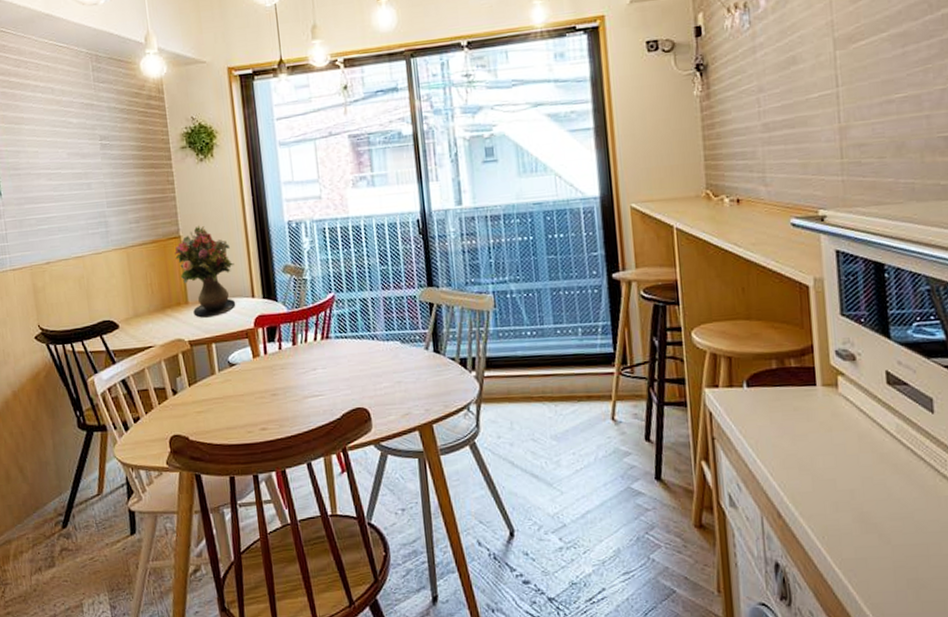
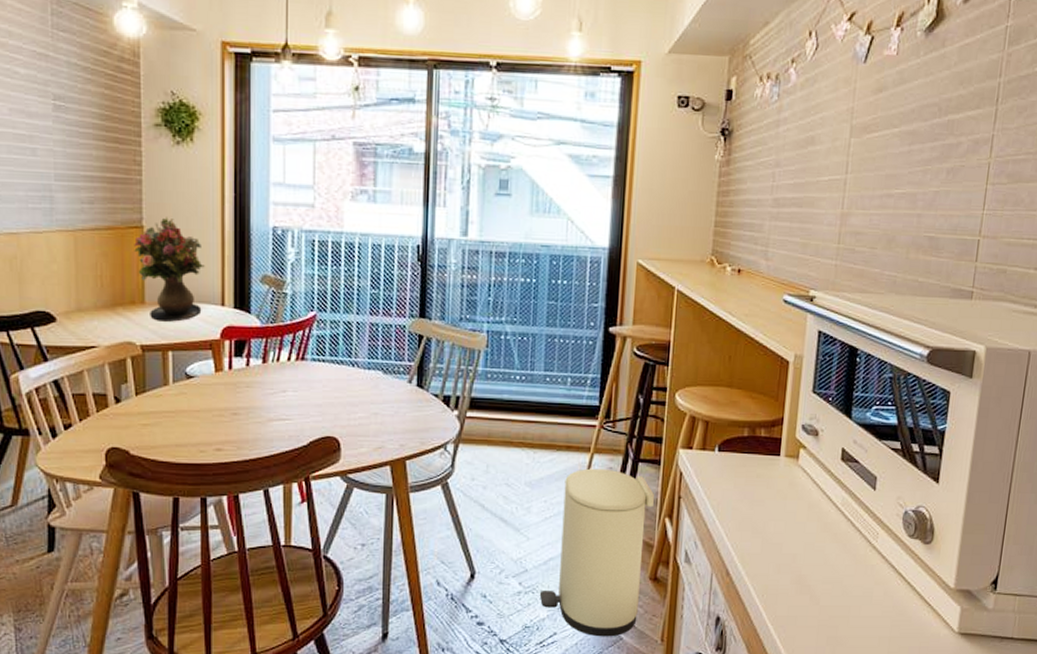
pedal bin: none [581,415,688,591] -> present [539,468,655,637]

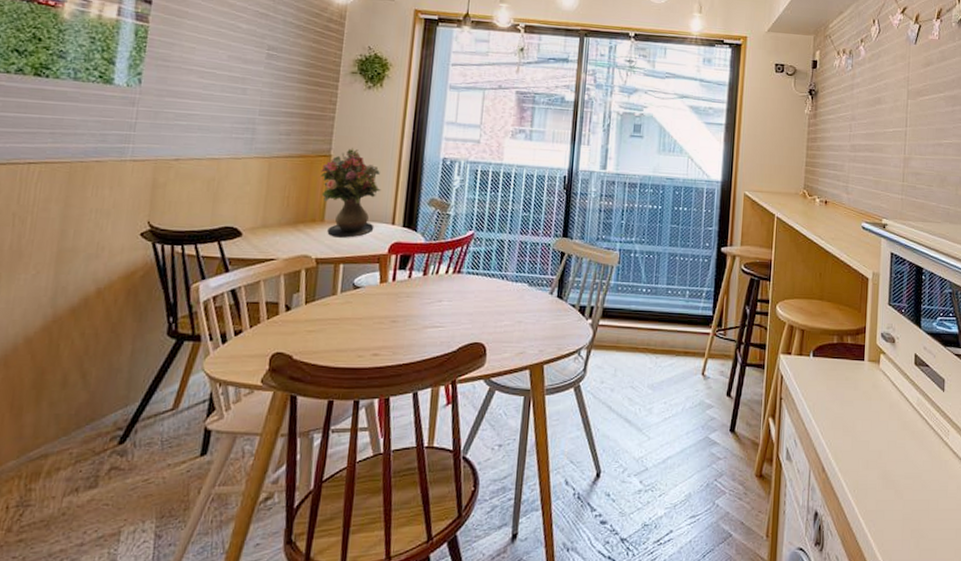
pedal bin: present [539,468,655,637] -> none [657,372,760,534]

